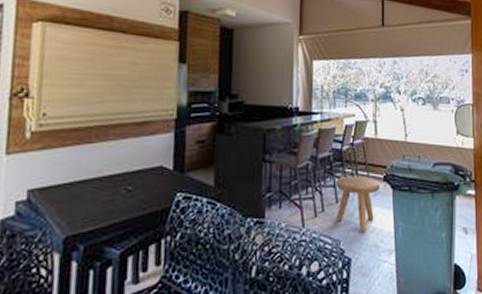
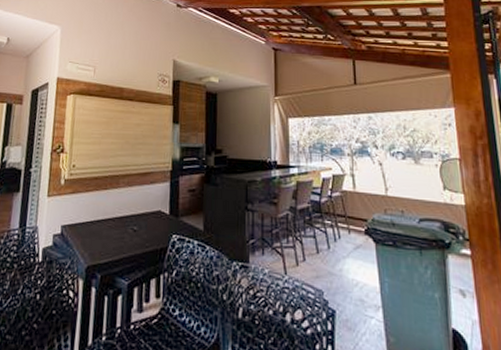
stool: present [335,176,380,232] -> none [315,227,362,285]

